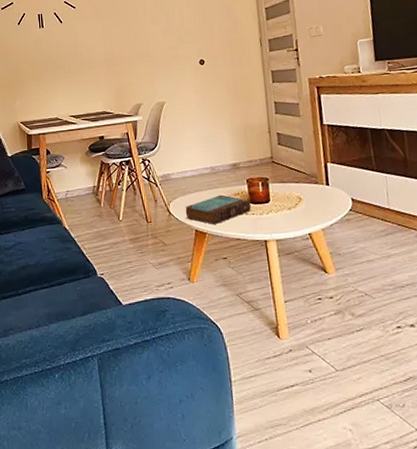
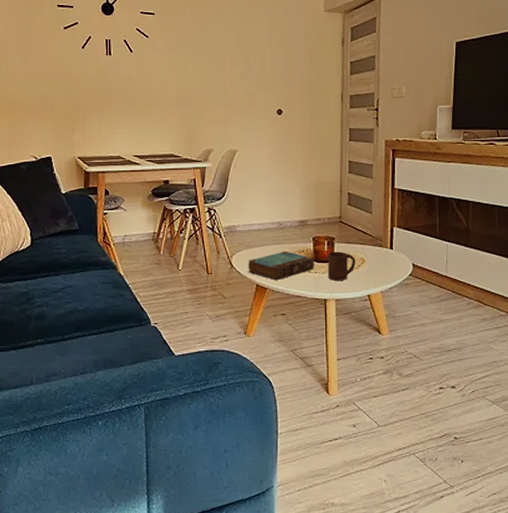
cup: none [263,191,293,221] -> present [328,251,356,280]

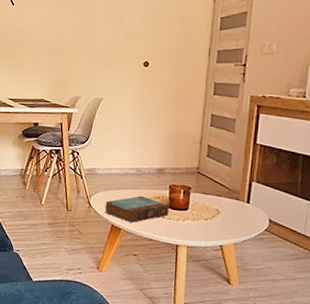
cup: present [328,251,356,280] -> none [182,200,211,229]

